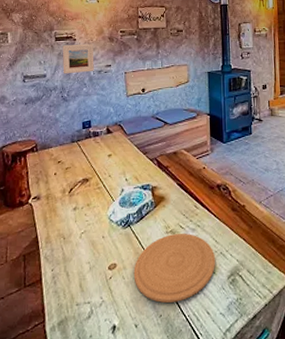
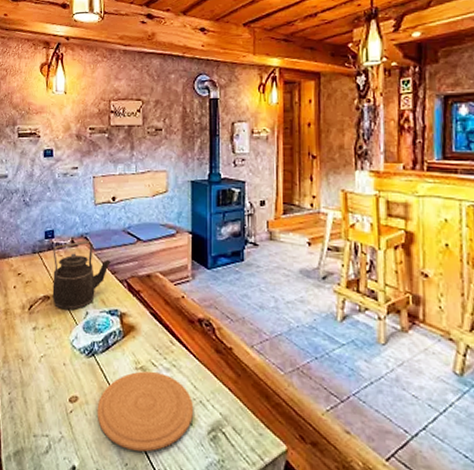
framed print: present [62,44,94,74] -> none [25,142,60,176]
kettle: none [90,127,142,190] -> present [52,240,111,310]

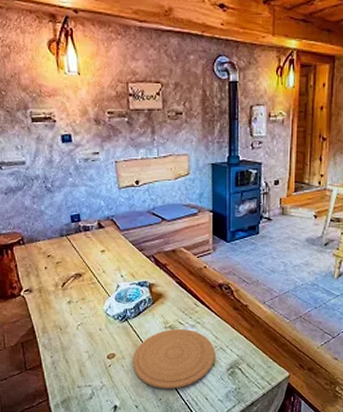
kettle: present [52,240,111,310] -> none [80,222,138,285]

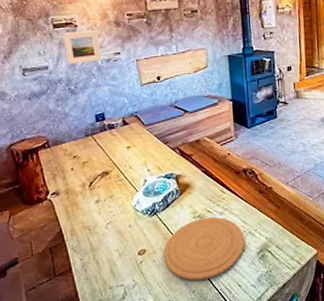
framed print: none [41,127,80,162] -> present [62,30,102,65]

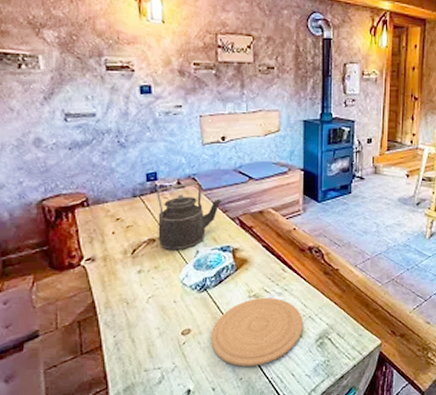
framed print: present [62,30,102,65] -> none [116,77,160,114]
kettle: none [105,117,162,181] -> present [157,181,221,251]

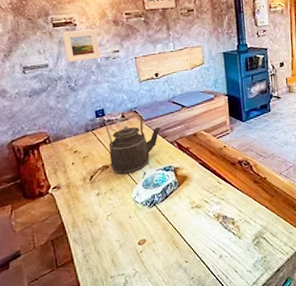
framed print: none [116,77,160,114] -> present [62,29,101,63]
plate: present [211,297,303,366] -> none [163,207,241,268]

